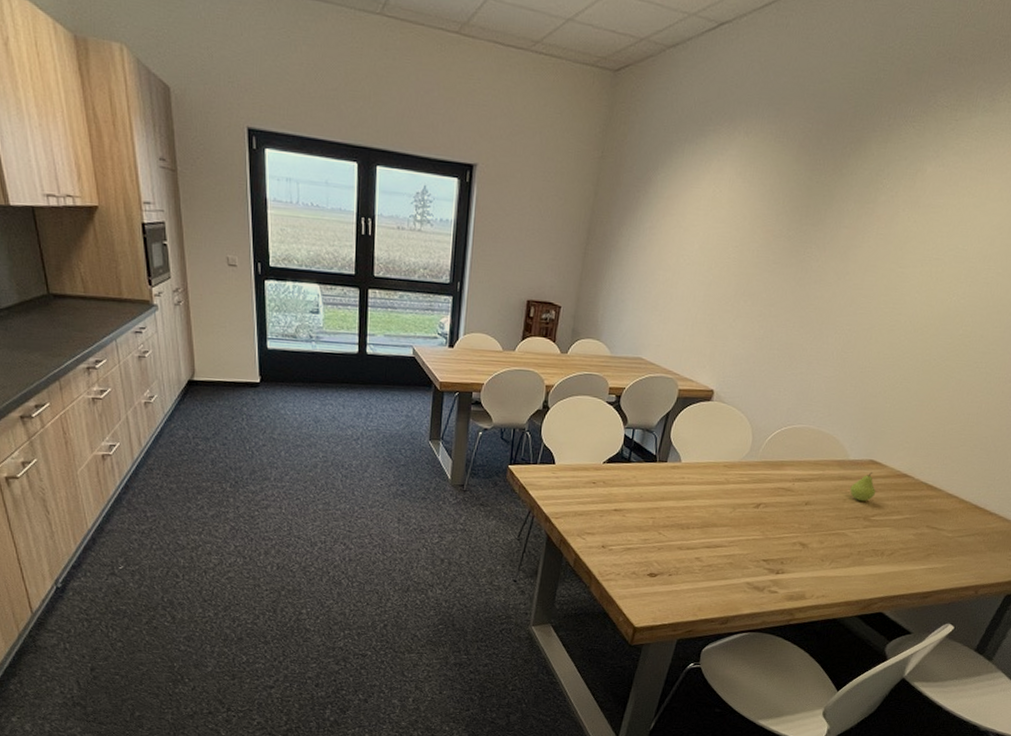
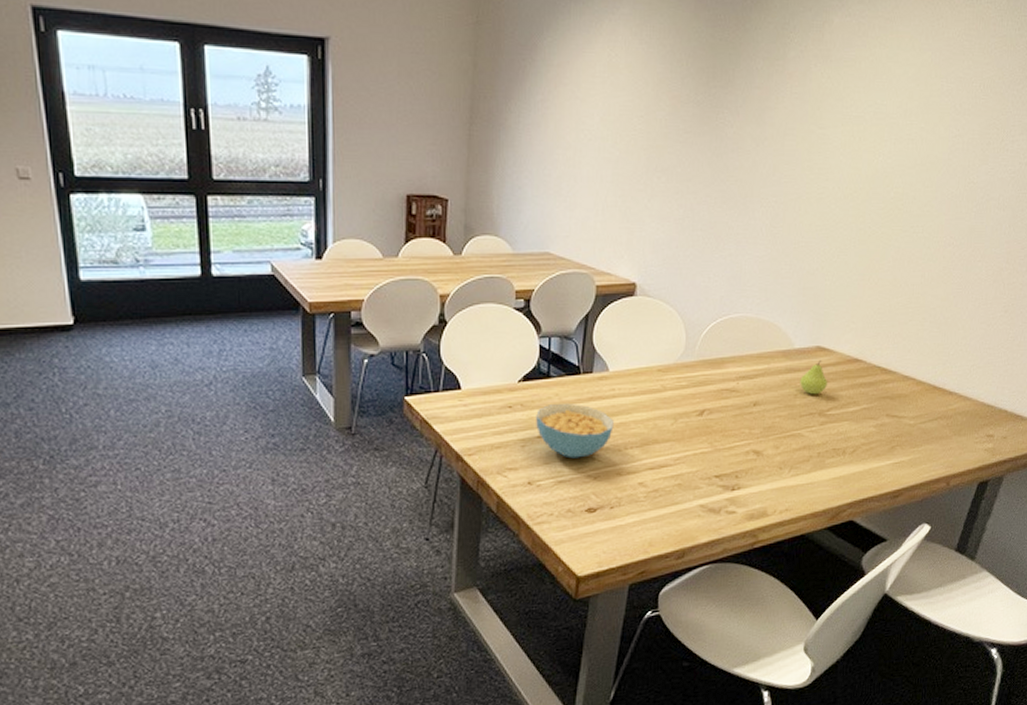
cereal bowl: none [614,485,681,531] -> present [536,404,614,459]

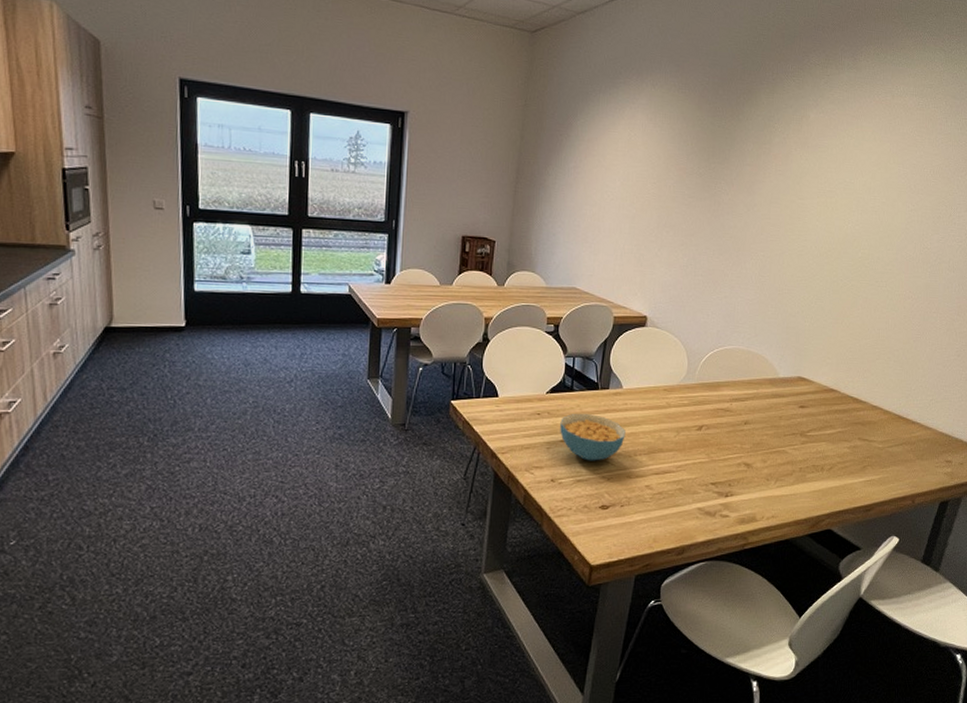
fruit: present [800,361,828,395] -> none [784,389,808,418]

